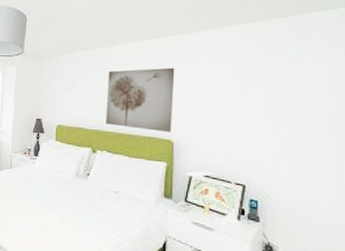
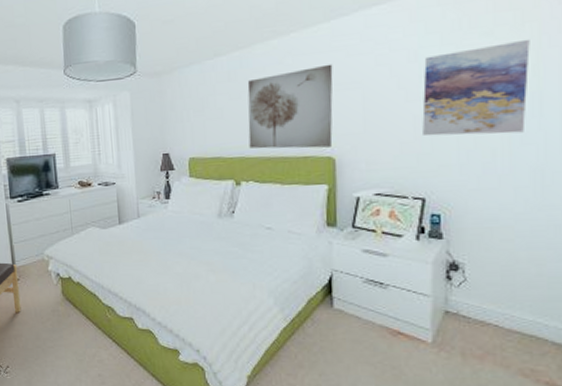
wall art: none [244,70,328,142] -> present [422,38,530,136]

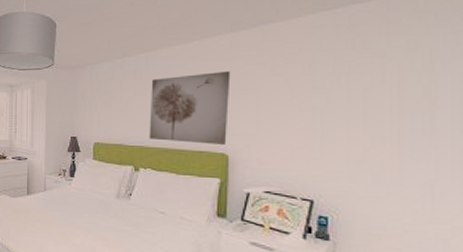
wall art: present [422,38,530,136] -> none [314,62,422,148]

